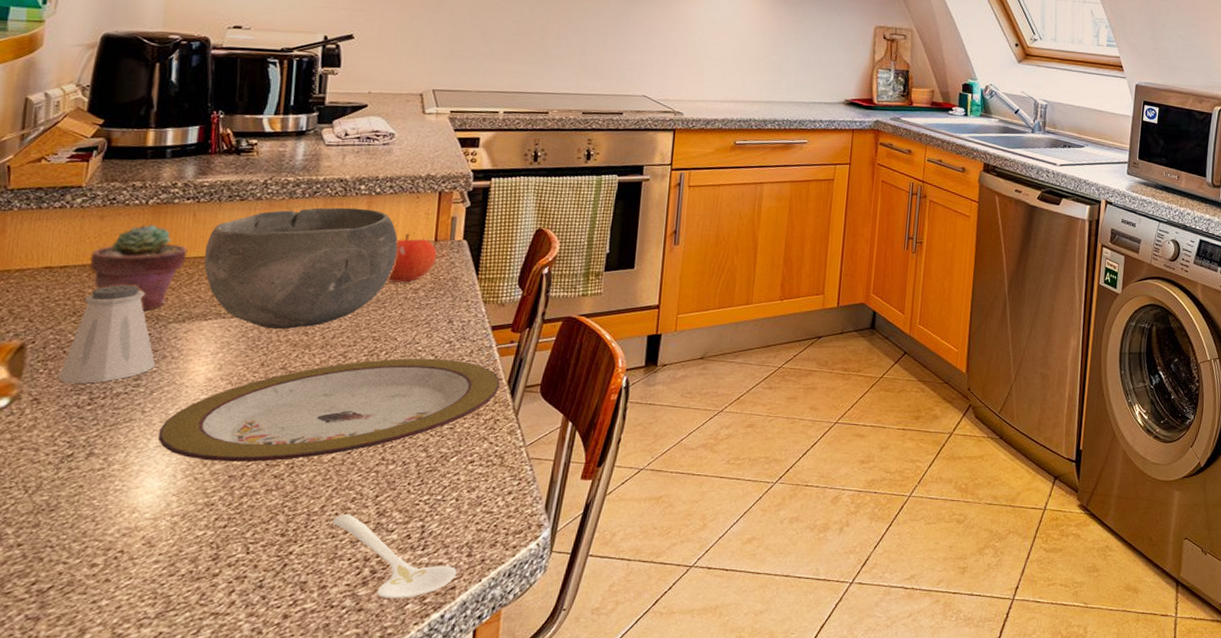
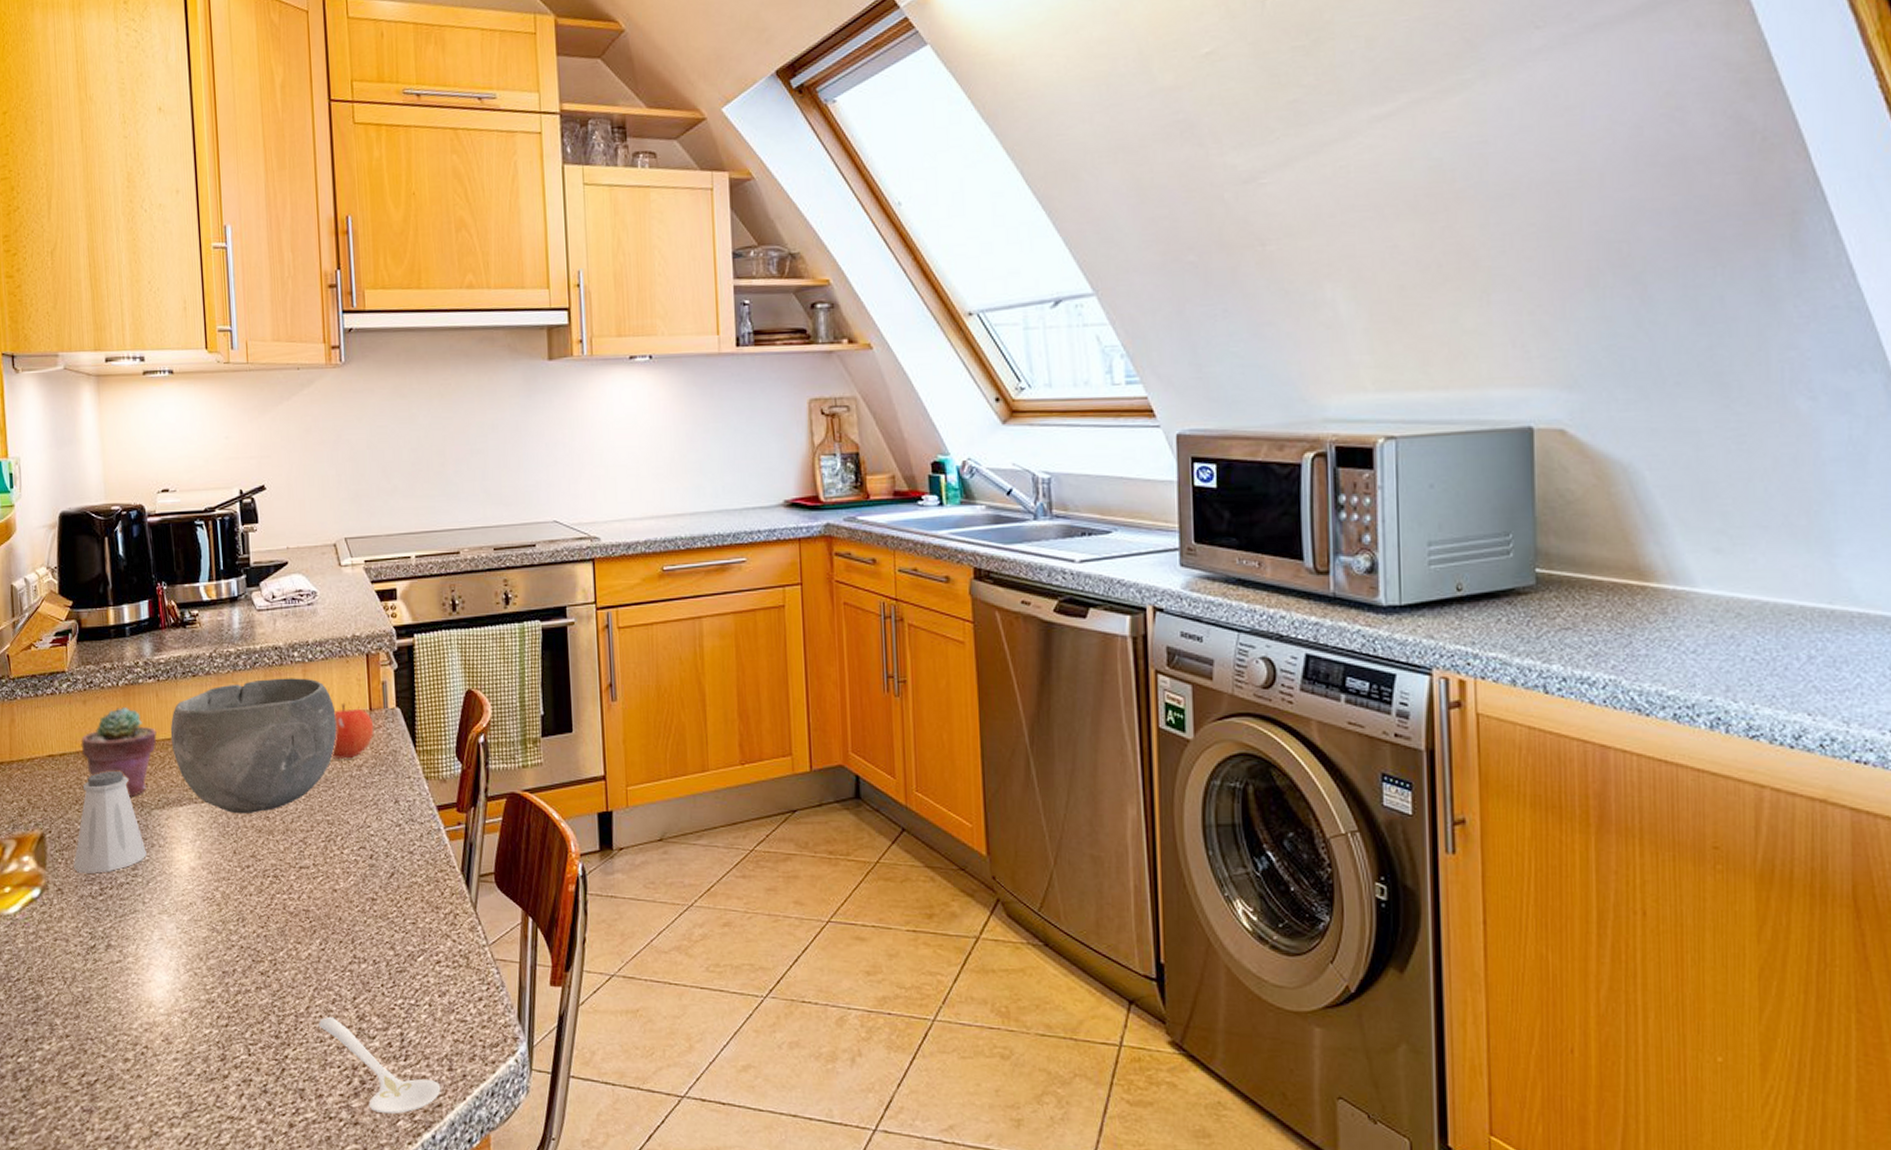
plate: present [158,358,501,462] -> none [159,843,454,957]

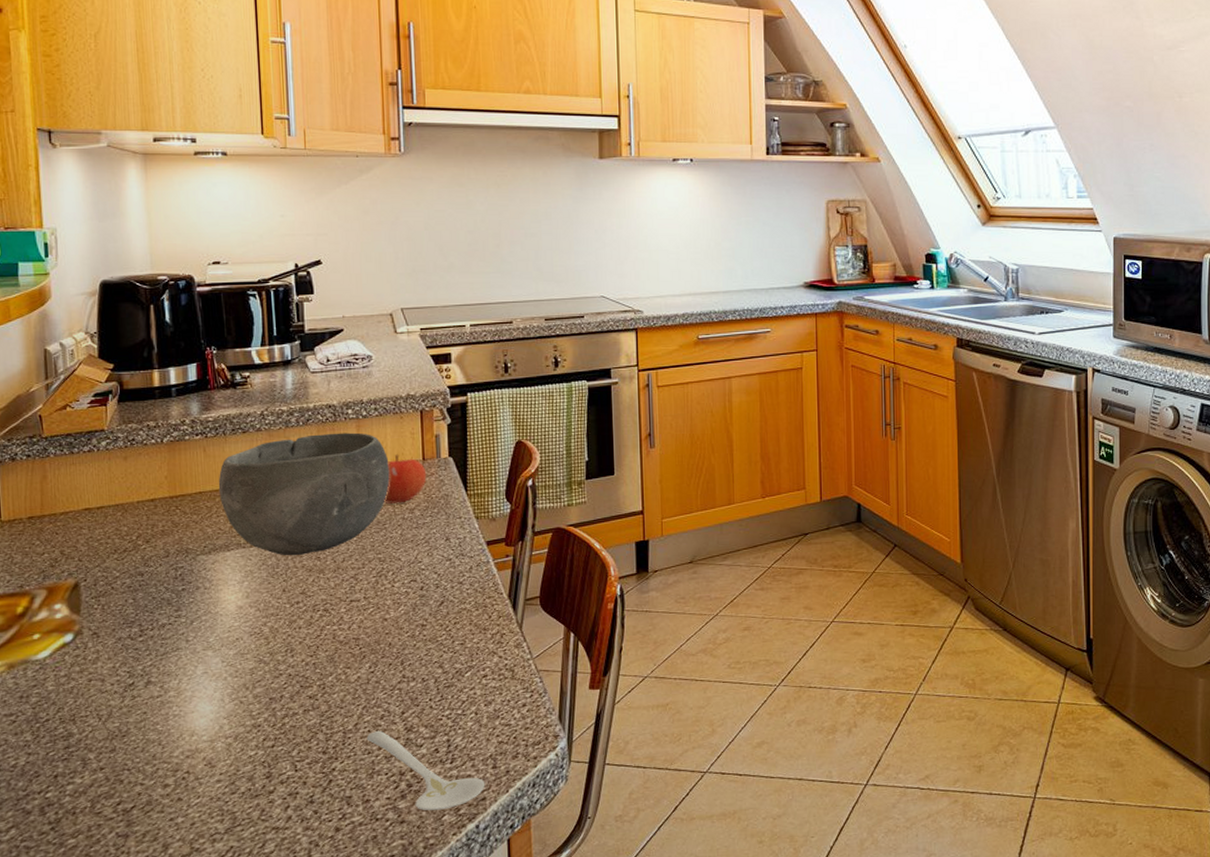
saltshaker: present [74,770,147,874] -> none [111,520,191,617]
potted succulent: present [80,706,157,797] -> none [120,461,204,545]

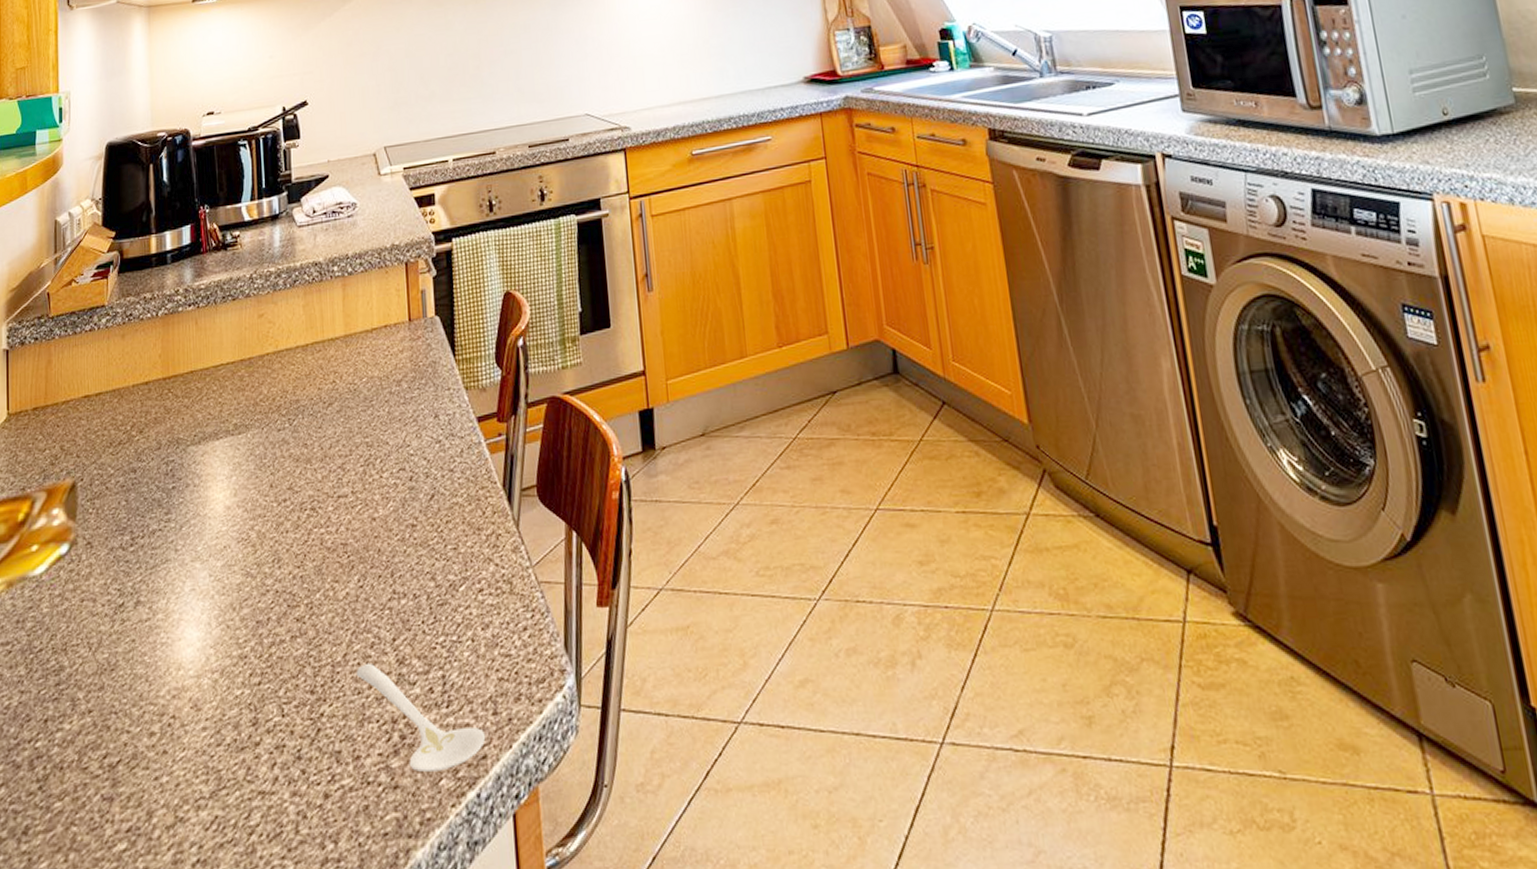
bowl: present [218,432,390,556] -> none [208,292,376,444]
apple: present [383,454,427,504] -> none [369,315,414,376]

